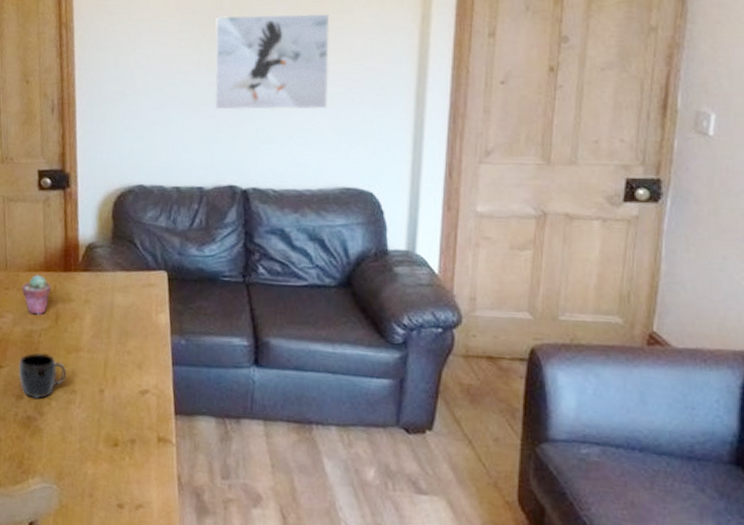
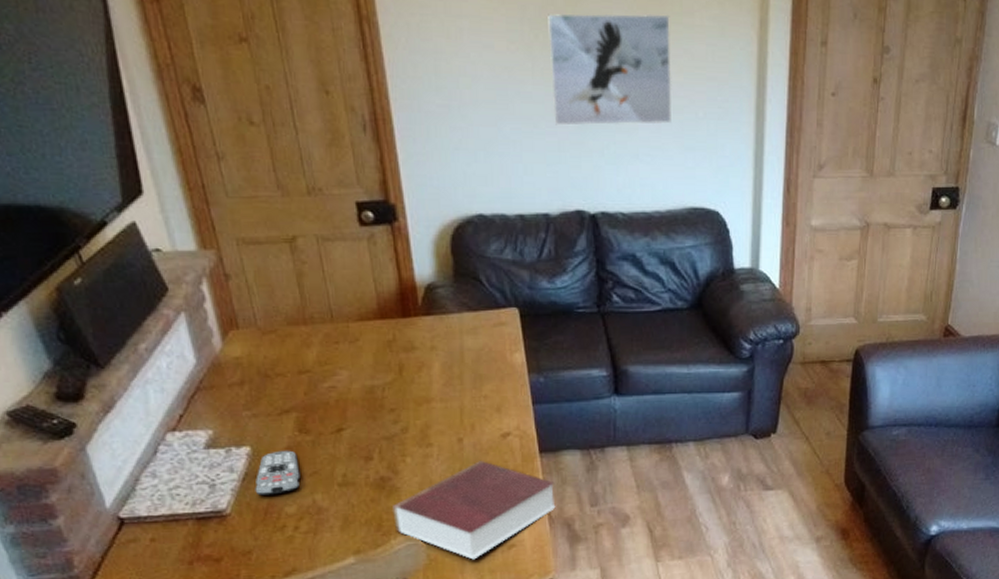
mug: present [18,352,67,399] -> none [362,409,420,458]
potted succulent: present [21,274,51,315] -> none [354,323,390,369]
book: none [34,414,188,514] -> present [393,461,556,560]

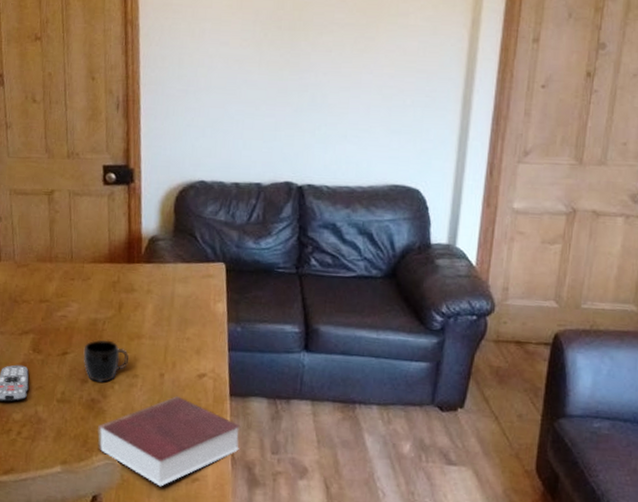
mug: none [362,409,420,458] -> present [83,339,129,383]
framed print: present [548,13,672,126] -> none [274,16,386,110]

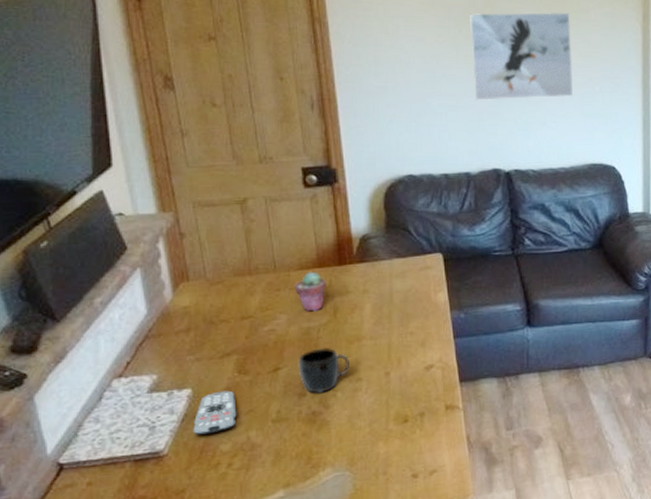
potted succulent: none [86,266,115,305] -> present [294,272,326,312]
book: present [97,396,241,487] -> none [323,392,474,487]
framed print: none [274,16,386,110] -> present [470,12,573,100]

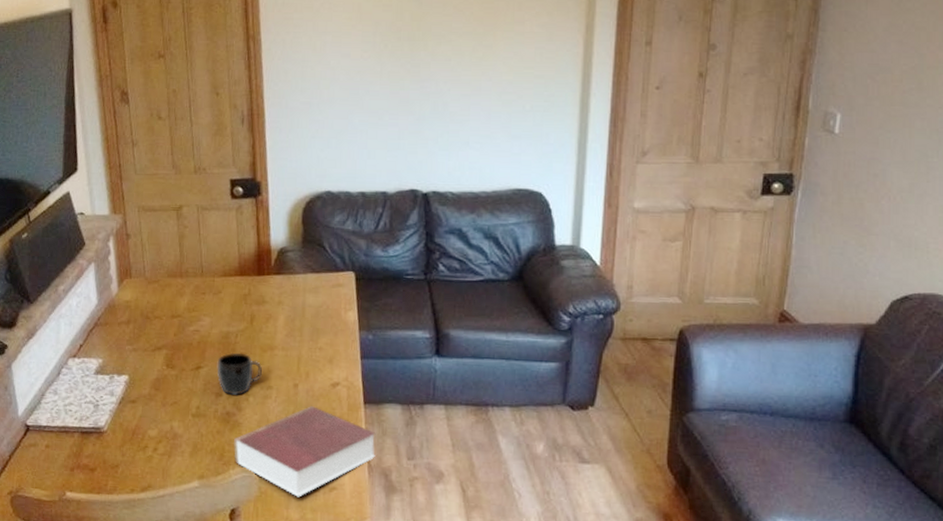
remote control: present [193,390,237,435] -> none [127,381,164,419]
potted succulent: present [294,272,326,312] -> none [217,279,246,318]
book: none [323,392,474,487] -> present [234,406,376,497]
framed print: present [470,12,573,100] -> none [395,24,503,118]

